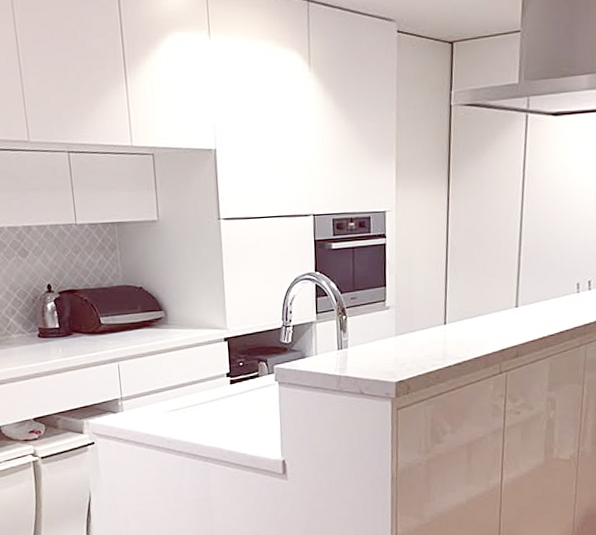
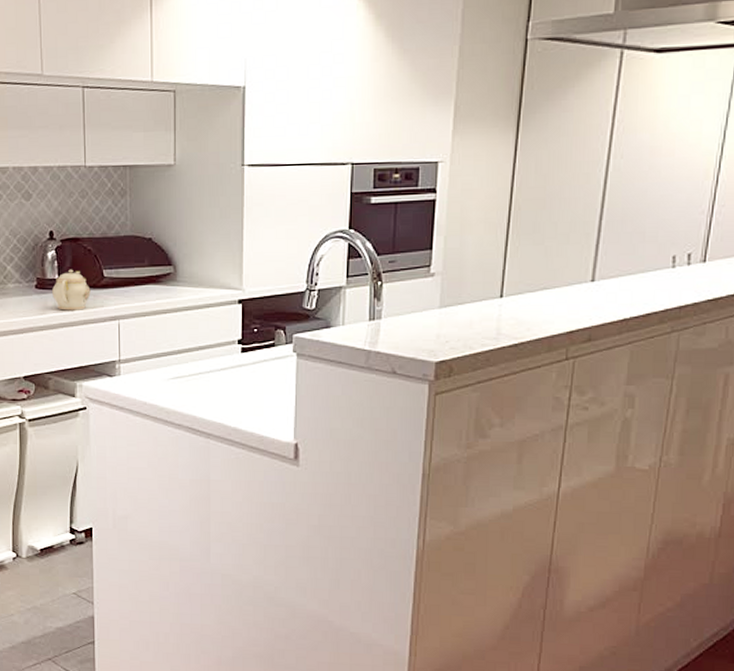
teapot: none [53,318,91,356] -> present [51,269,91,311]

